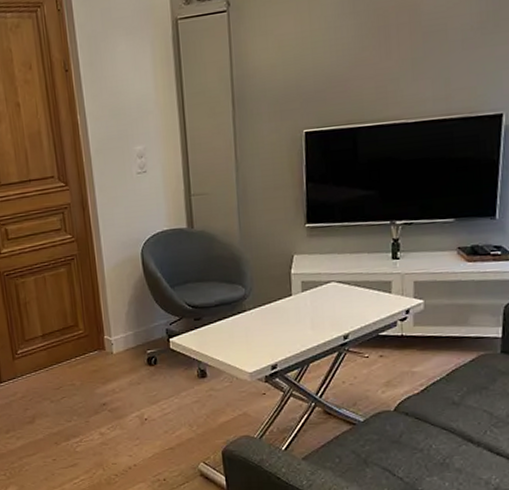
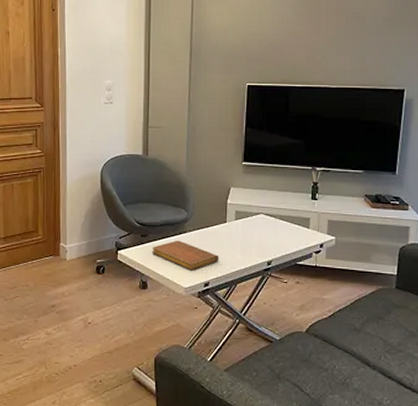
notebook: none [209,320,287,353] -> present [153,240,219,271]

